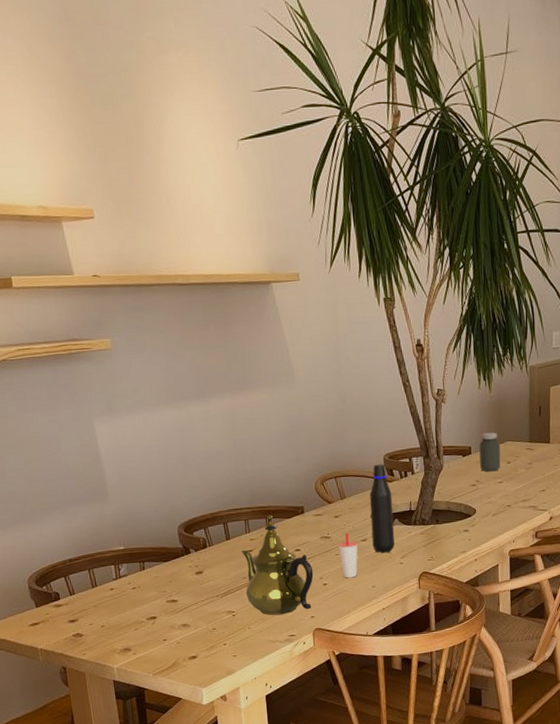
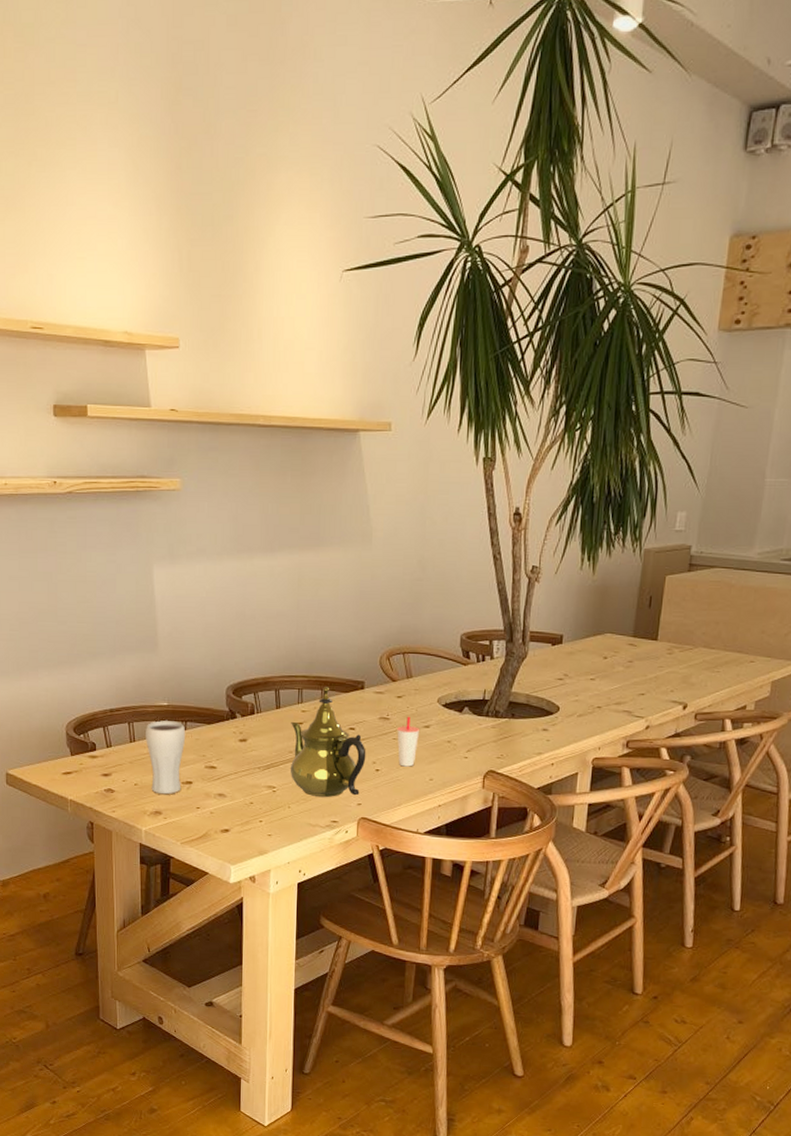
drinking glass: none [106,563,147,632] -> present [146,720,186,795]
water bottle: present [369,464,395,554] -> none [436,643,465,744]
jar: present [479,432,501,472] -> none [571,621,598,666]

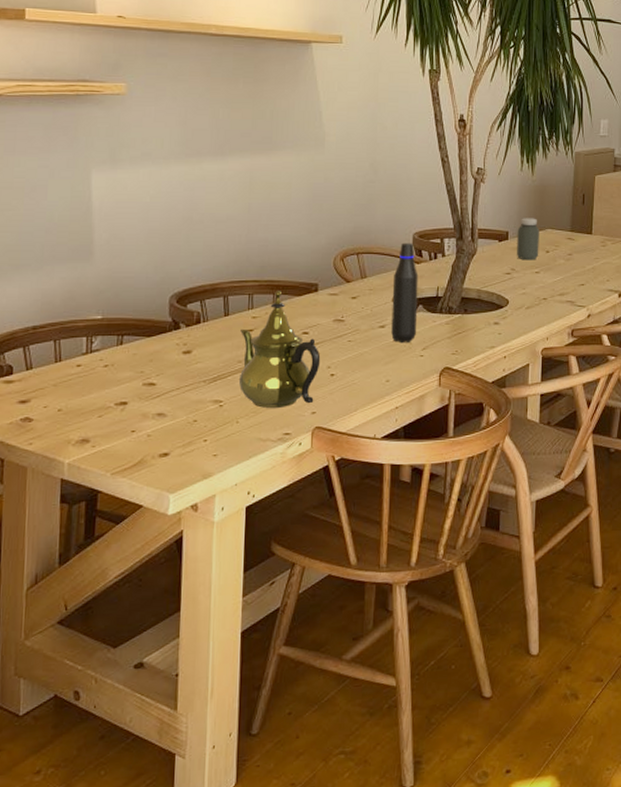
drinking glass: present [146,720,186,795] -> none [74,336,122,419]
cup: present [397,716,420,767] -> none [352,317,376,369]
water bottle: none [436,643,465,744] -> present [391,242,419,344]
jar: none [571,621,598,666] -> present [517,218,539,260]

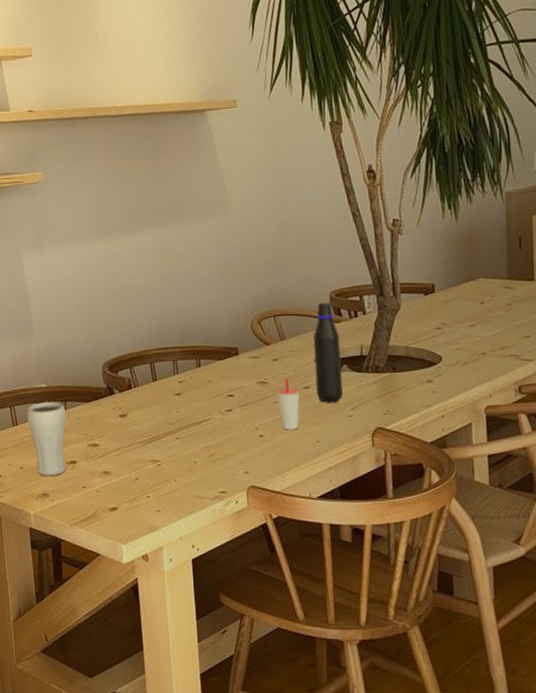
drinking glass: none [74,336,122,419] -> present [27,402,67,476]
teapot: present [239,291,321,408] -> none [169,356,248,467]
cup: none [352,317,376,369] -> present [276,378,300,430]
jar: present [517,218,539,260] -> none [444,267,472,314]

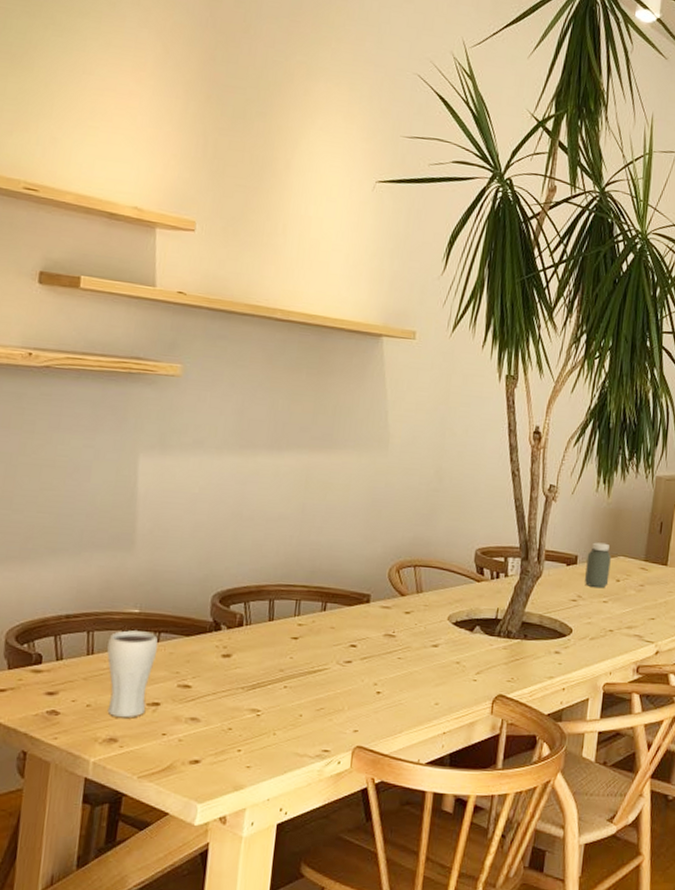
cup: present [276,378,300,430] -> none [402,633,428,690]
water bottle: present [313,302,343,404] -> none [444,558,478,666]
jar: none [444,267,472,314] -> present [585,542,611,589]

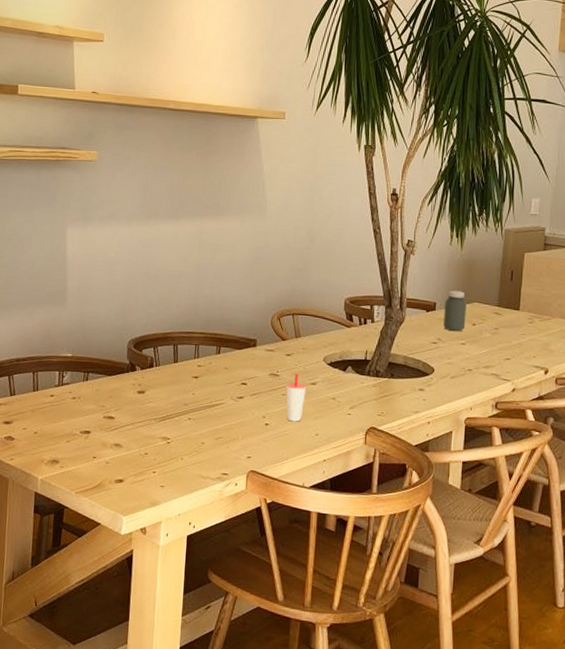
drinking glass: present [107,630,158,718] -> none [48,371,87,444]
cup: none [402,633,428,690] -> present [285,373,307,422]

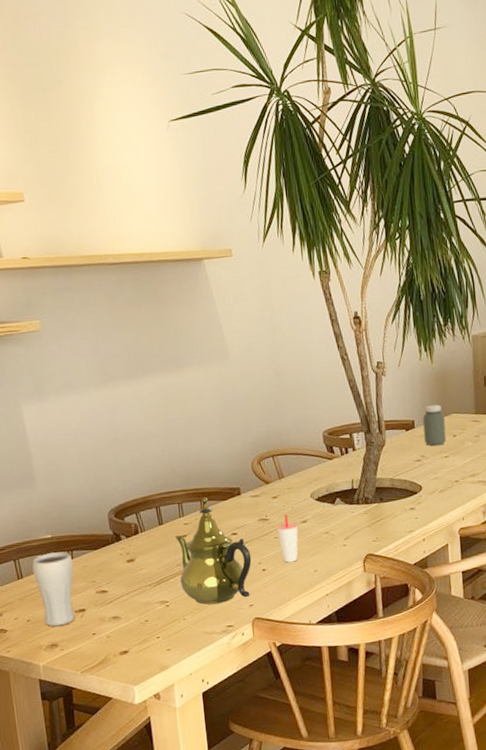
drinking glass: none [48,371,87,444] -> present [32,552,75,627]
teapot: none [185,343,257,450] -> present [175,497,252,605]

